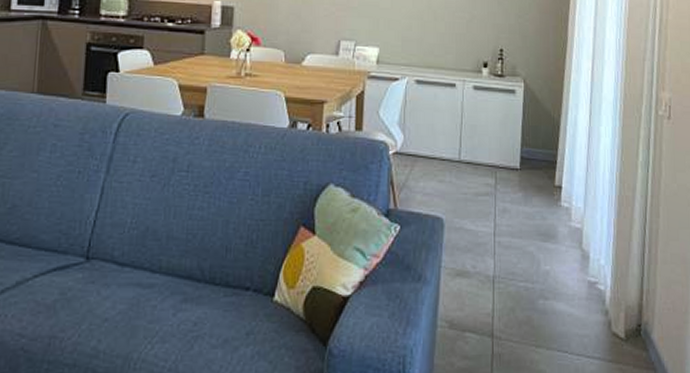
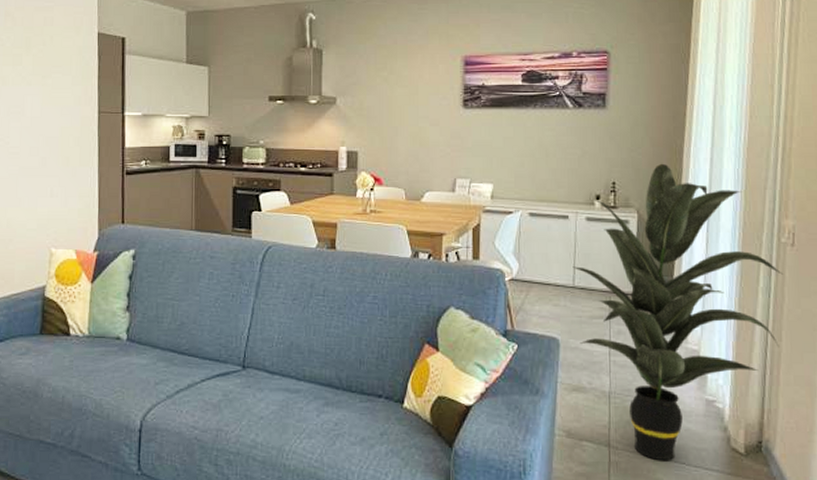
indoor plant: none [459,31,660,349] -> present [572,163,783,460]

